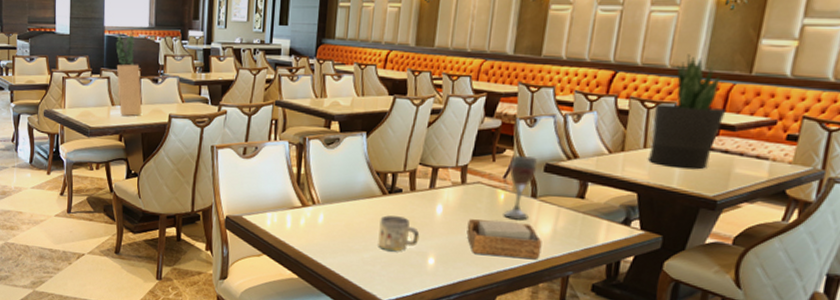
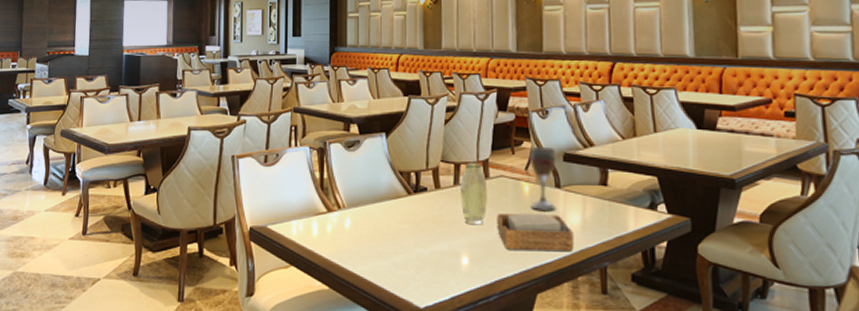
vase: present [115,30,142,117] -> none [134,48,161,132]
mug: present [378,215,420,251] -> none [408,216,450,252]
vase: none [433,167,463,229] -> present [460,163,488,225]
planter: present [648,54,727,170] -> none [656,43,723,150]

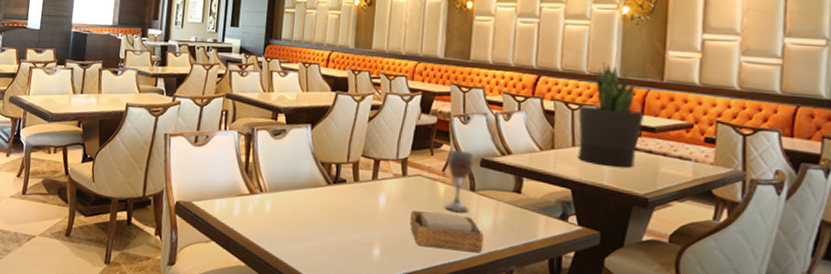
vase: present [460,163,488,225] -> none [377,160,405,219]
planter: none [656,43,723,150] -> present [578,62,645,169]

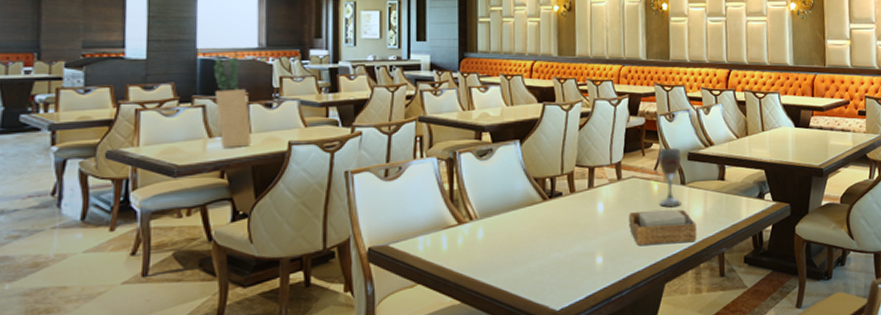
vase: none [80,27,102,104] -> present [213,51,251,149]
planter: present [578,62,645,169] -> none [764,53,815,146]

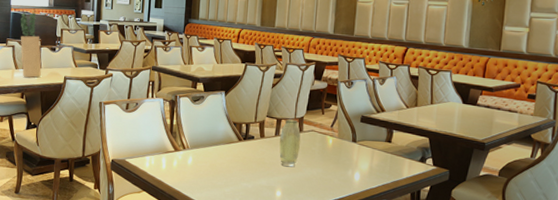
vase: none [594,166,621,225] -> present [279,119,301,167]
napkin holder: present [628,209,697,245] -> none [305,159,362,191]
cup: present [658,147,682,206] -> none [332,109,356,159]

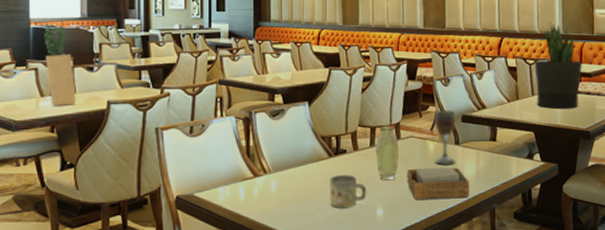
mug: none [236,157,269,186] -> present [329,175,367,208]
napkin holder: none [305,159,362,191] -> present [407,167,470,200]
cup: none [332,109,356,159] -> present [434,110,456,164]
planter: none [435,36,486,120] -> present [534,22,583,110]

